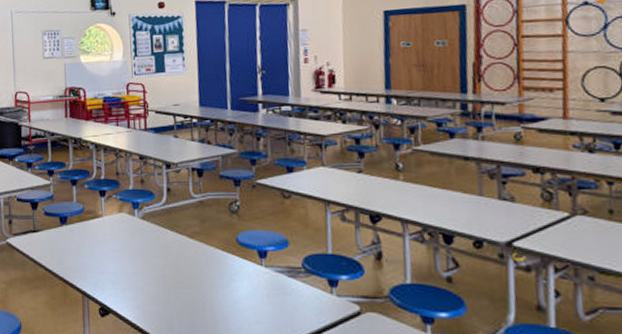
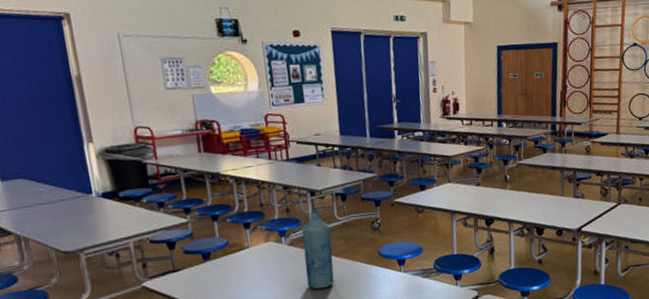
bottle: none [155,184,186,272] -> present [302,210,334,290]

